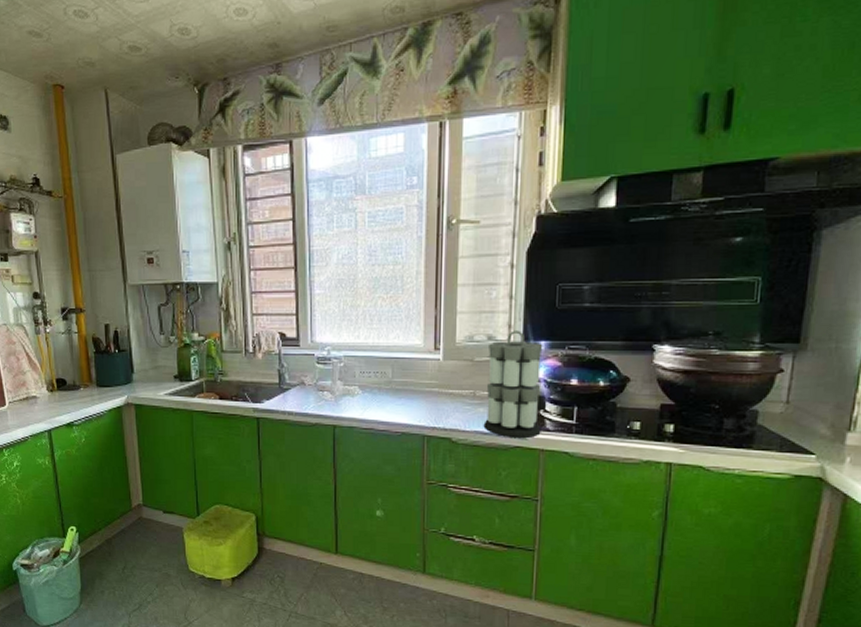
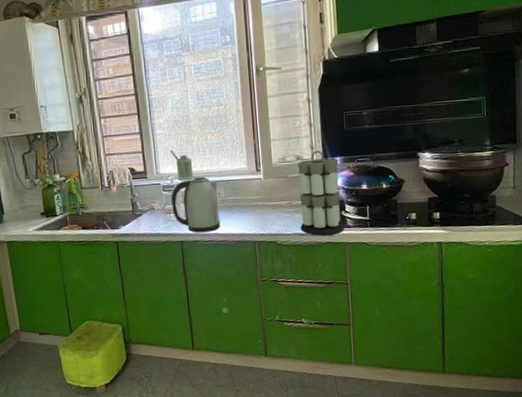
kettle: none [326,350,384,418] -> present [171,176,221,233]
soap dispenser: none [329,314,356,354] -> present [170,149,194,181]

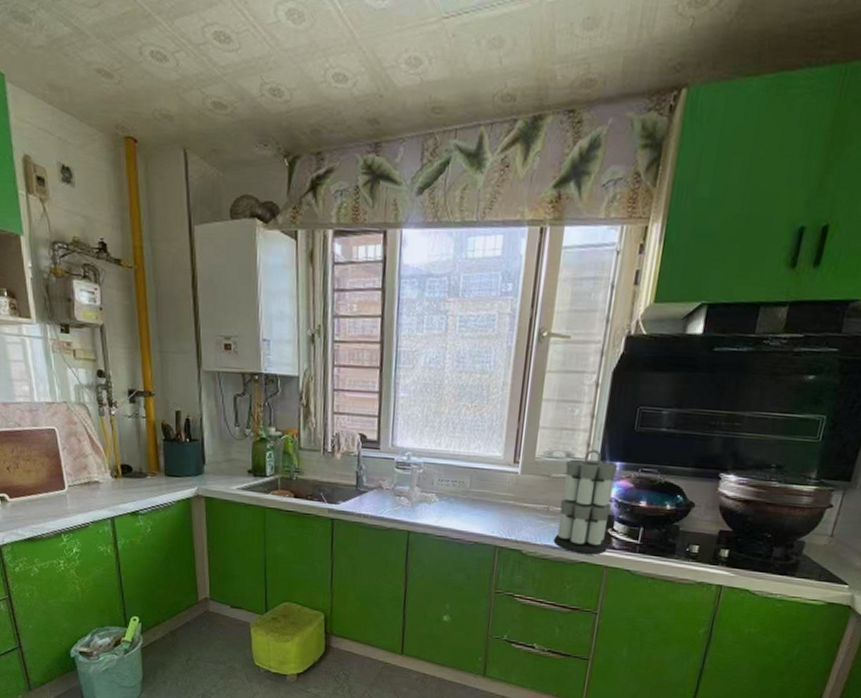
soap dispenser: present [170,149,194,181] -> none [412,419,438,461]
kettle: present [171,176,221,233] -> none [403,457,463,526]

